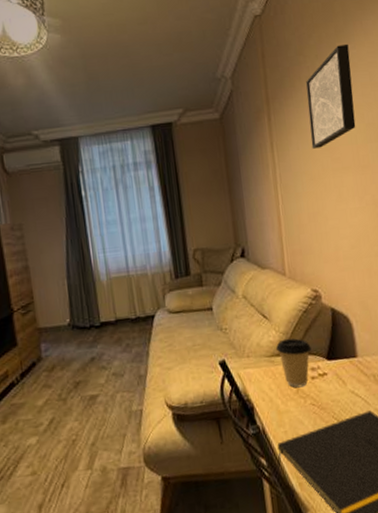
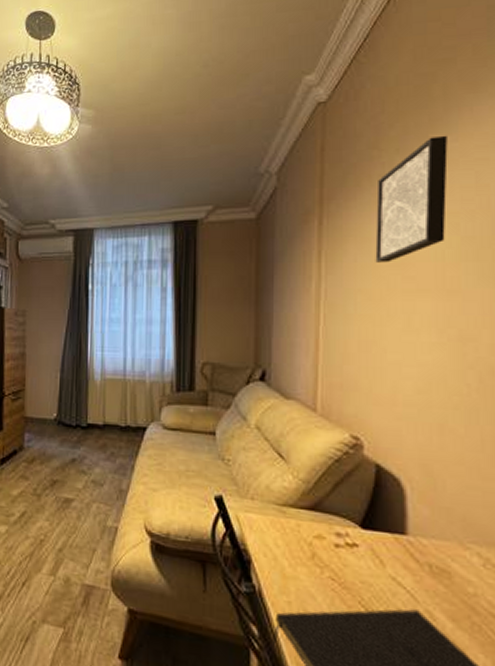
coffee cup: present [276,338,312,388] -> none [291,488,340,554]

